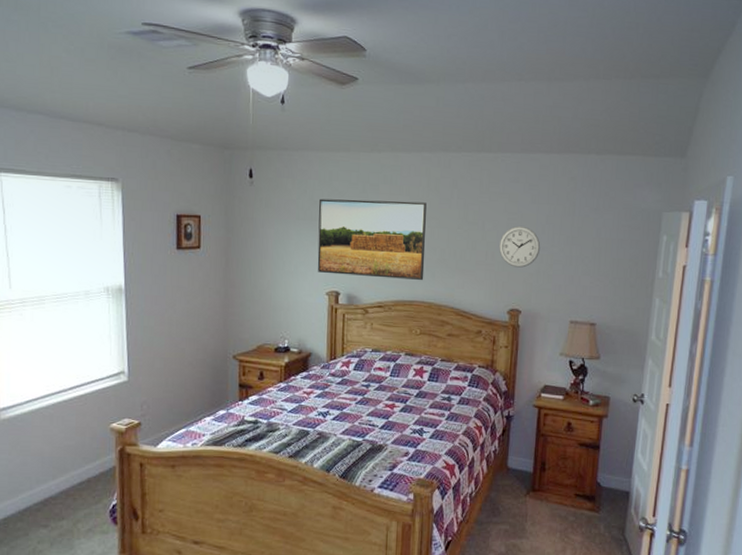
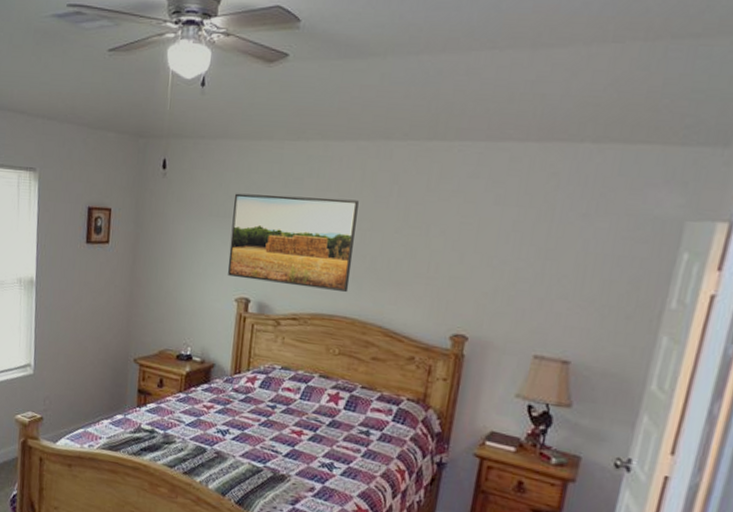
wall clock: present [498,225,541,268] -> none [445,232,502,285]

